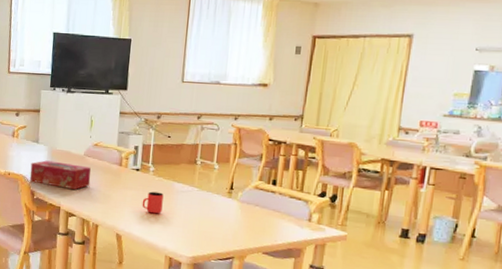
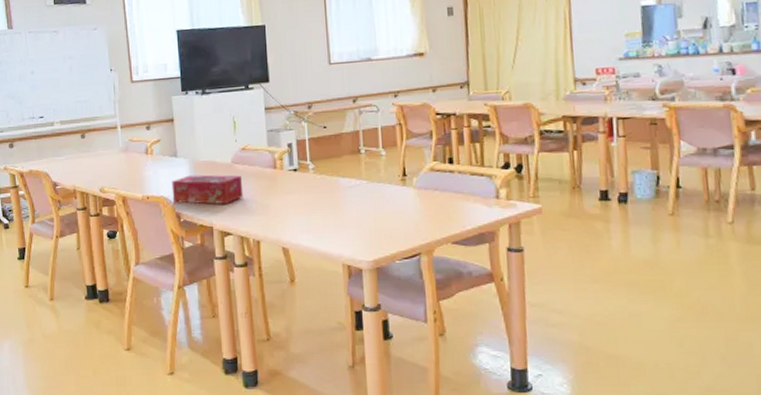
cup: present [142,191,164,214] -> none [306,192,330,218]

